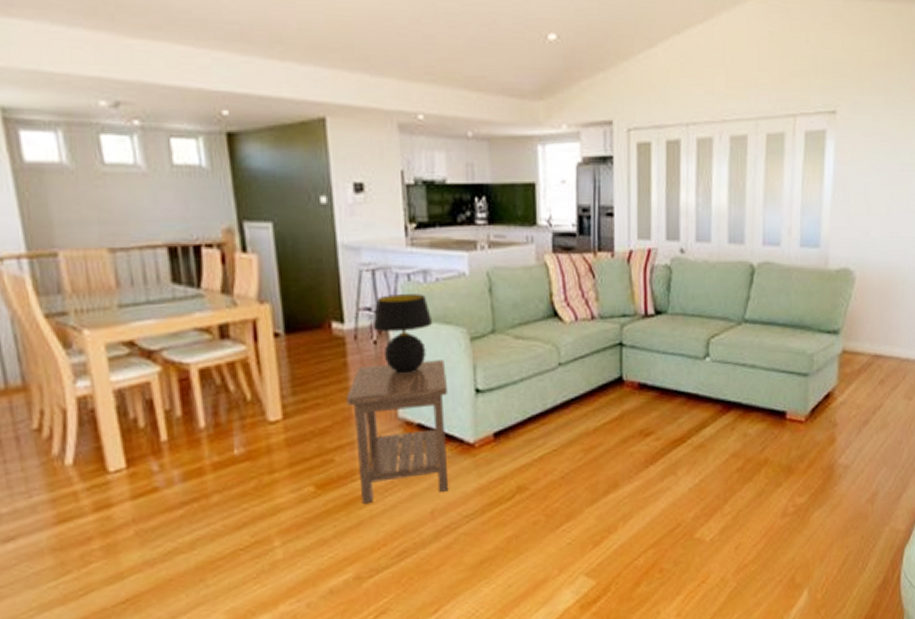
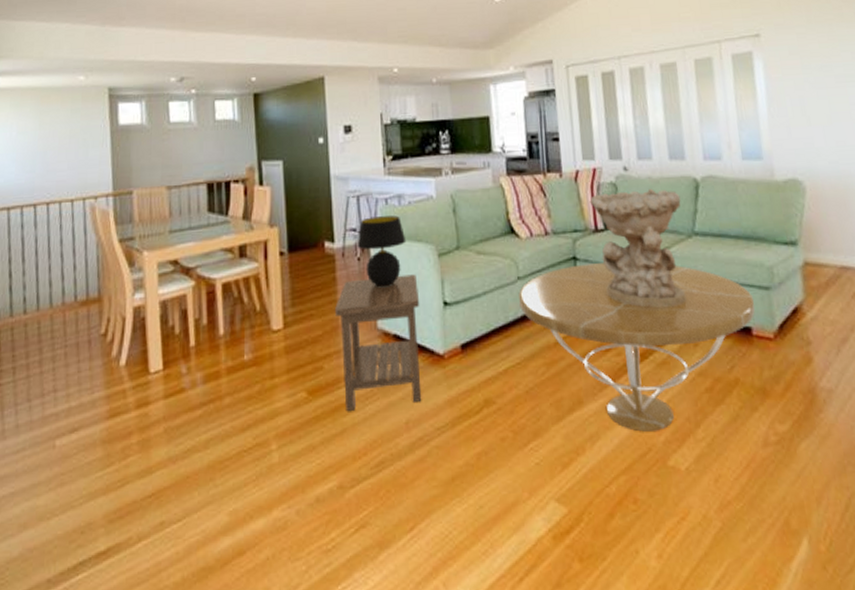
coffee table: none [559,349,792,509] -> present [519,263,755,432]
decorative bowl: none [641,273,735,395] -> present [589,188,687,309]

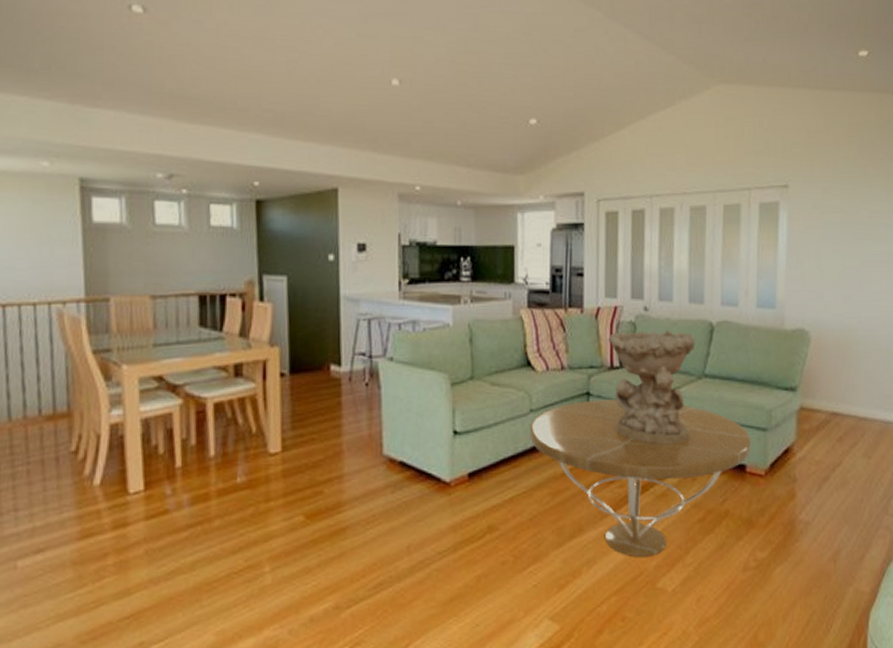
side table: present [335,274,422,411] -> none [339,402,429,535]
table lamp: present [357,215,407,287] -> none [365,342,419,413]

